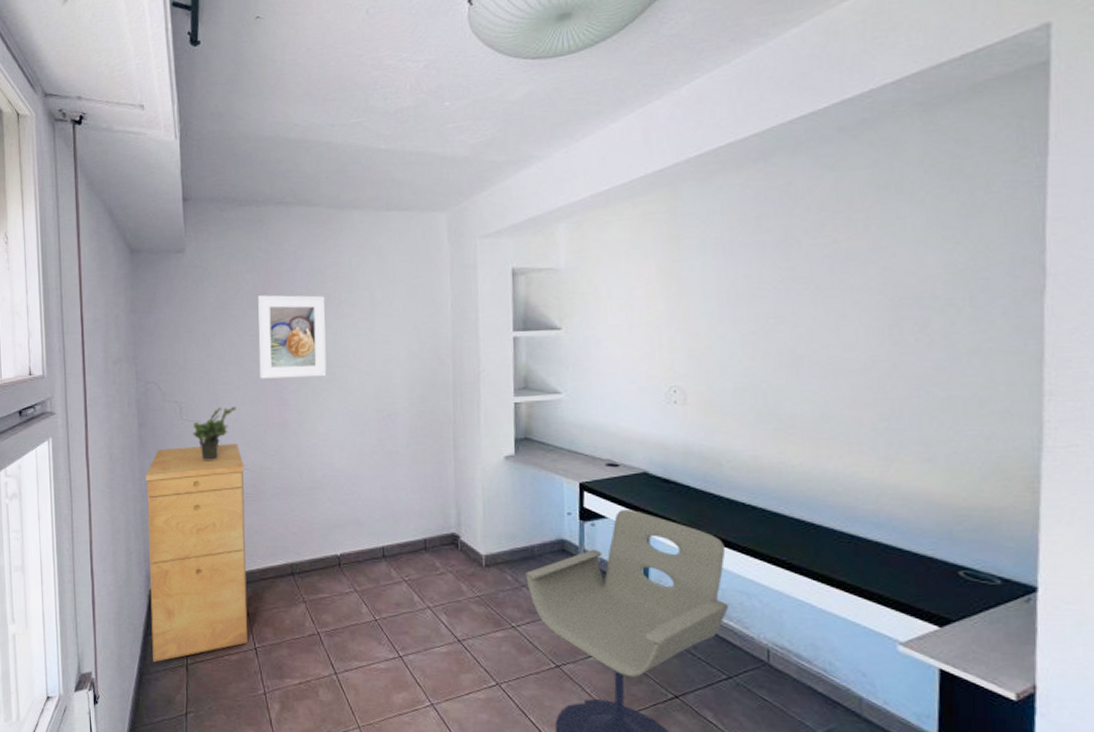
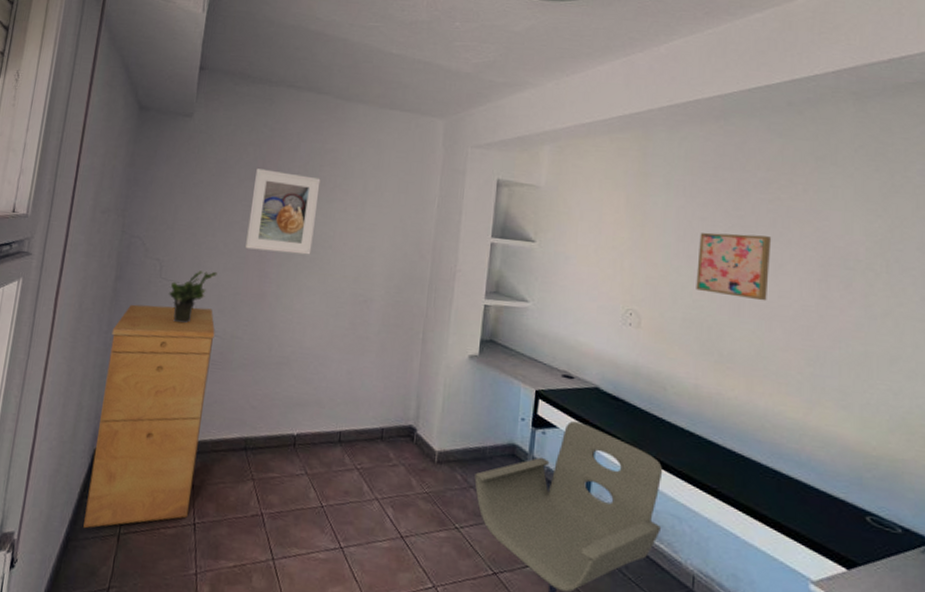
wall art: none [745,285,830,358] -> present [696,232,772,301]

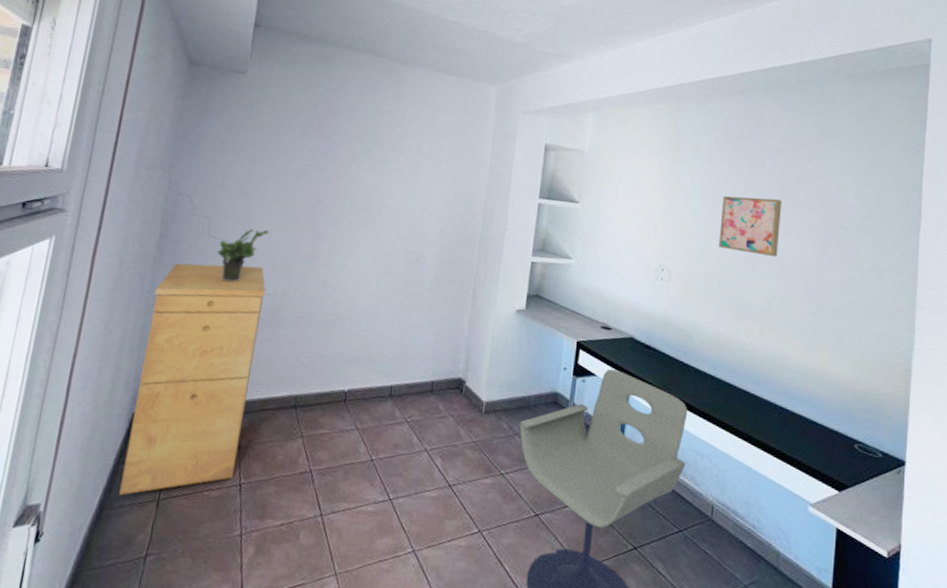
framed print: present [245,168,321,255] -> none [299,128,377,214]

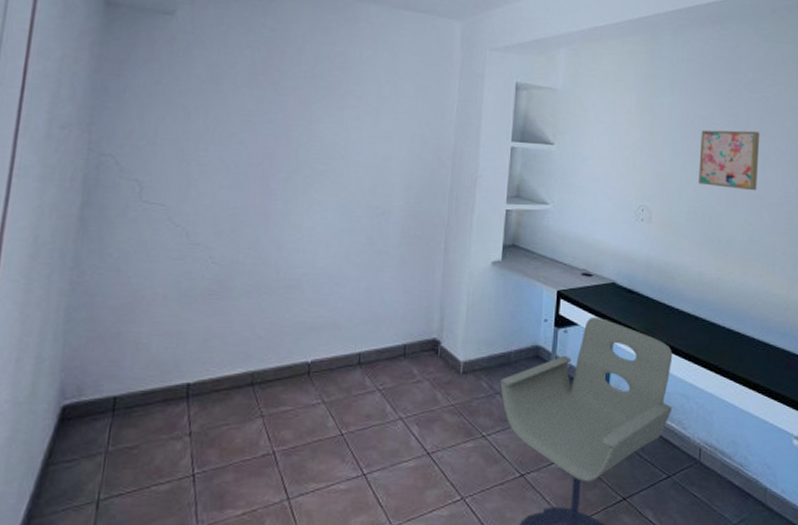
filing cabinet: present [119,262,266,496] -> none [50,232,211,501]
potted plant: present [217,229,269,283] -> none [152,190,212,252]

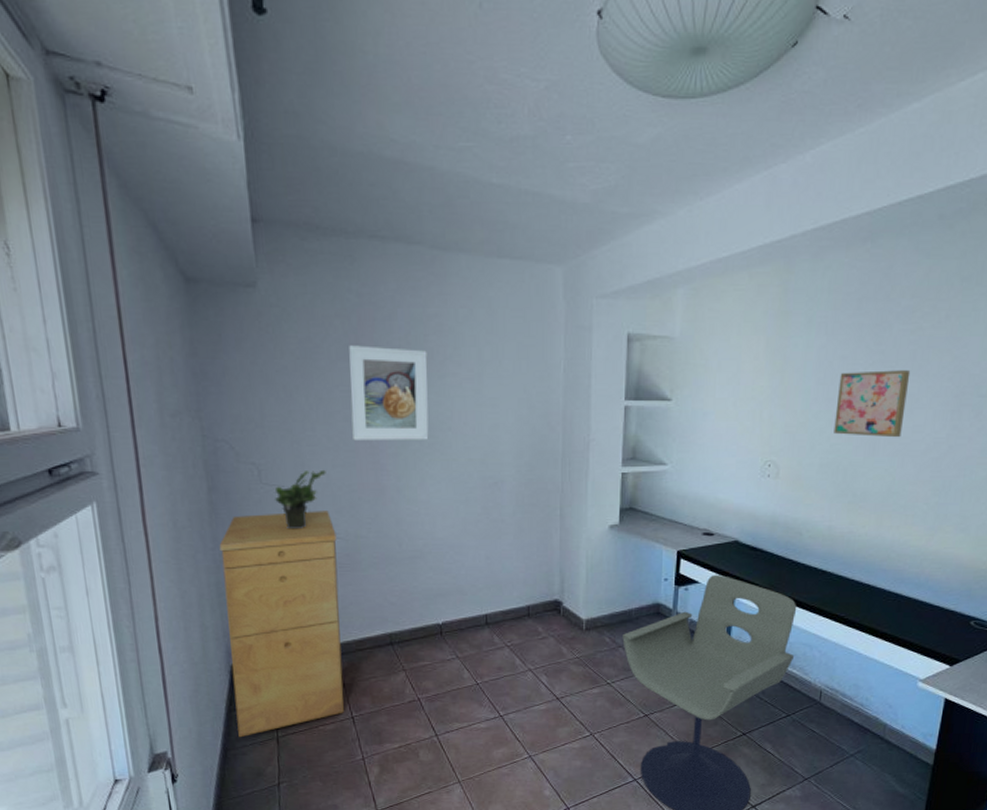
filing cabinet: none [50,232,211,501] -> present [219,511,344,738]
potted plant: none [152,190,212,252] -> present [275,469,326,530]
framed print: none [245,74,330,168] -> present [349,345,429,441]

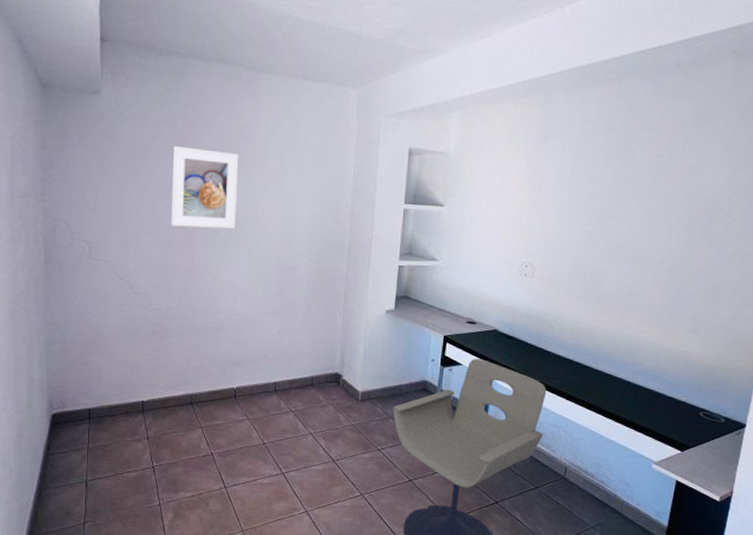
filing cabinet: present [219,511,344,738] -> none [50,284,151,480]
potted plant: present [275,469,326,530] -> none [101,249,146,300]
wall art: present [834,370,911,438] -> none [583,190,650,248]

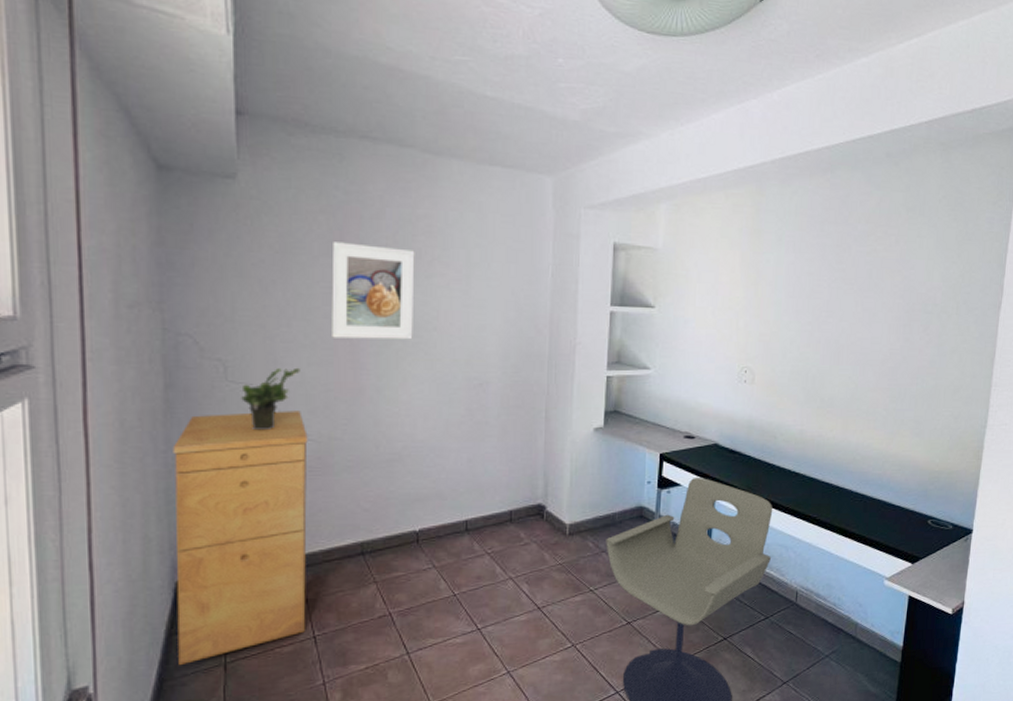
filing cabinet: none [50,284,151,480] -> present [172,411,308,666]
potted plant: none [101,249,146,300] -> present [241,367,300,431]

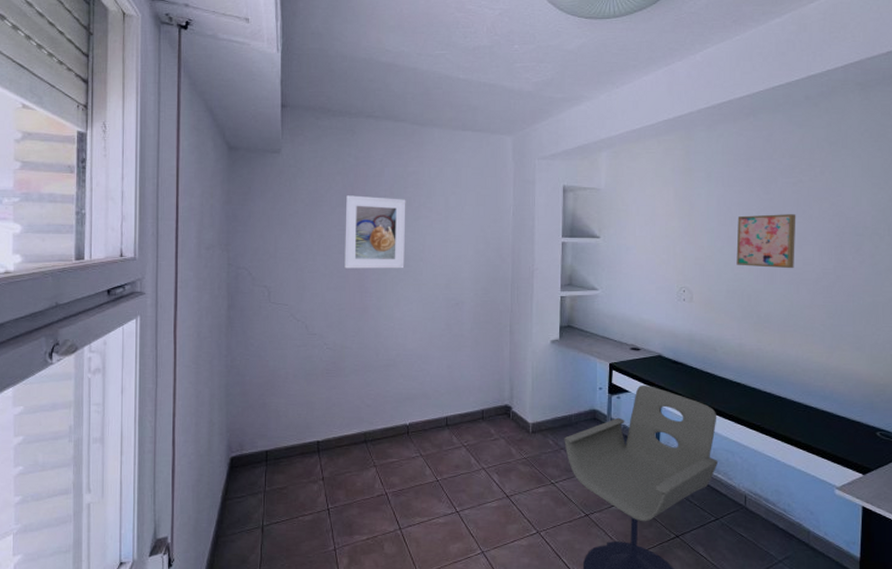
filing cabinet: present [172,411,308,666] -> none [230,325,326,526]
potted plant: present [241,367,300,431] -> none [280,291,322,341]
wall art: none [803,286,868,348] -> present [736,214,796,269]

